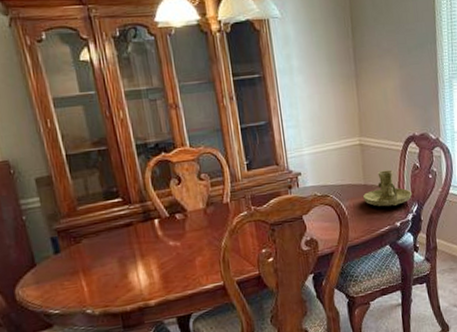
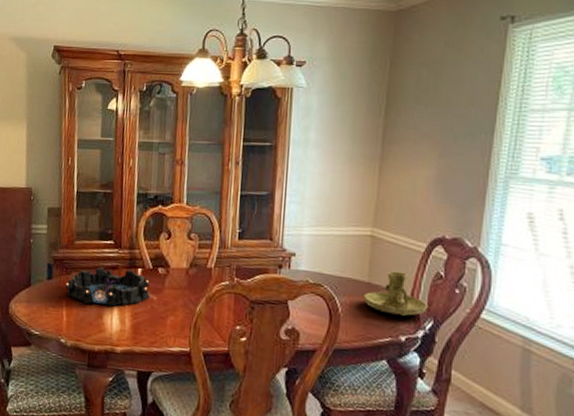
decorative bowl: none [76,223,173,268] -> present [64,267,150,307]

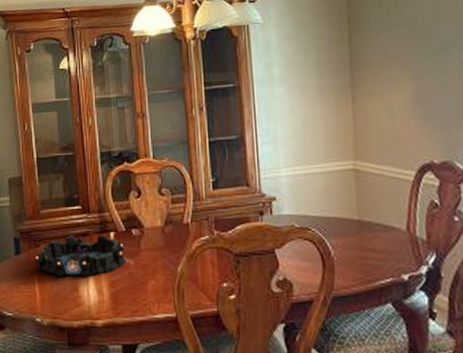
candle holder: present [364,271,427,316] -> none [356,204,427,252]

